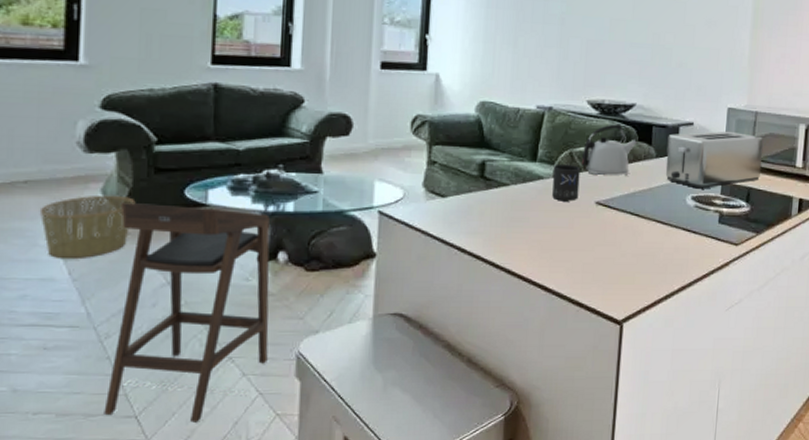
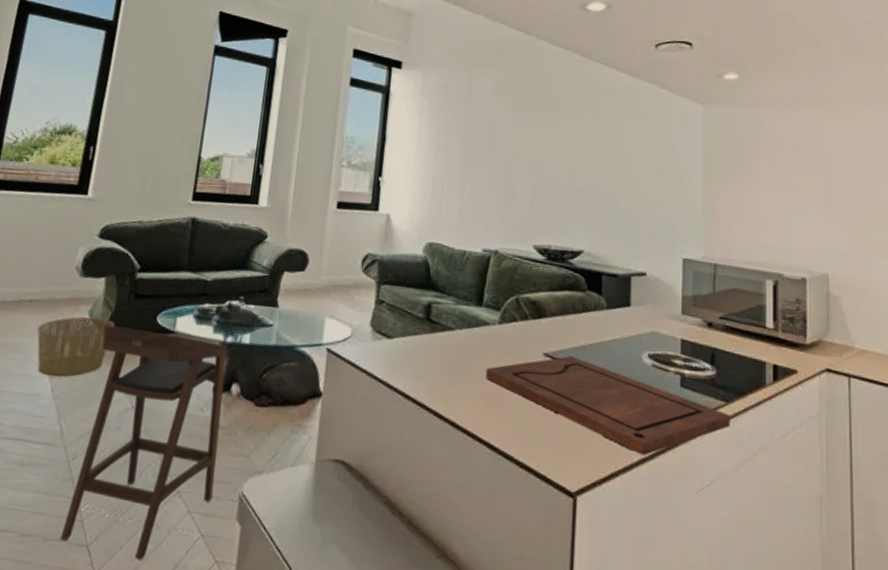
cutting board: none [540,203,760,284] -> present [486,356,730,456]
mug: present [552,163,581,202] -> none [498,310,527,351]
kettle: present [581,124,638,176] -> none [527,270,587,327]
toaster: present [665,131,764,189] -> none [617,283,726,347]

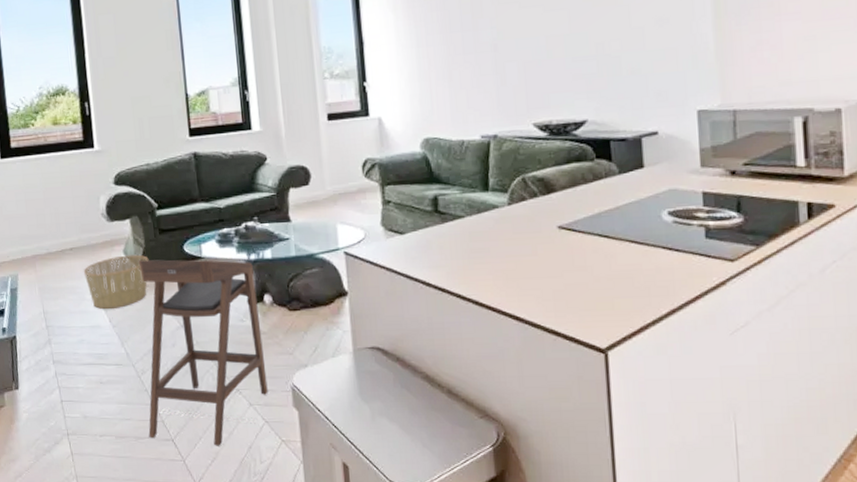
cutting board: present [486,356,730,456] -> none [502,225,763,307]

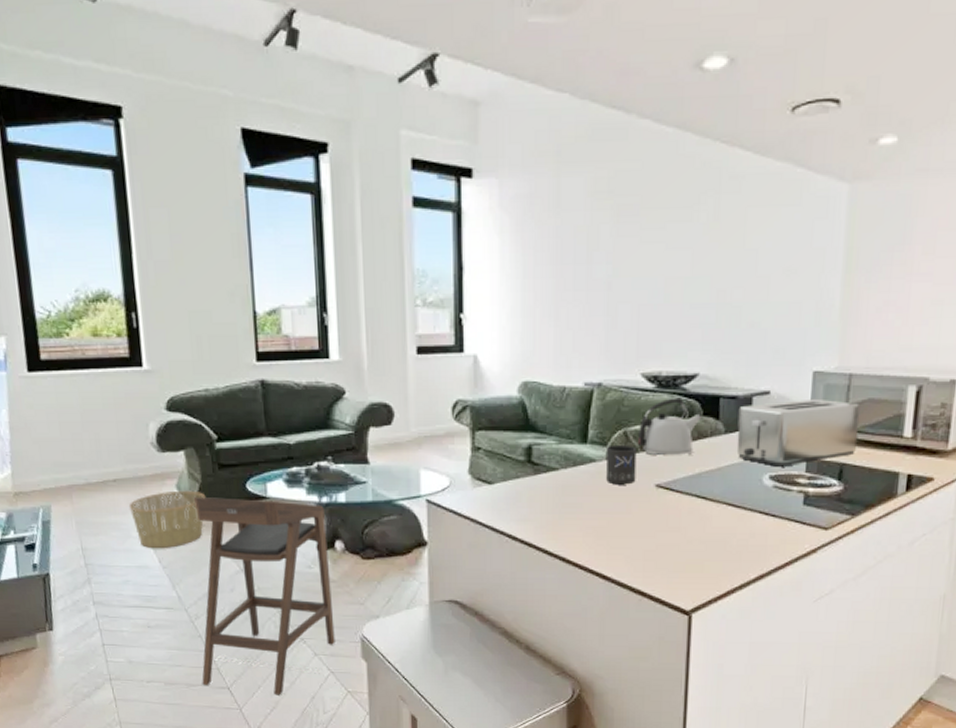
mug: none [508,190,538,229] -> present [606,444,637,485]
kettle: none [536,143,596,200] -> present [637,398,703,456]
toaster: none [629,135,752,203] -> present [736,398,861,467]

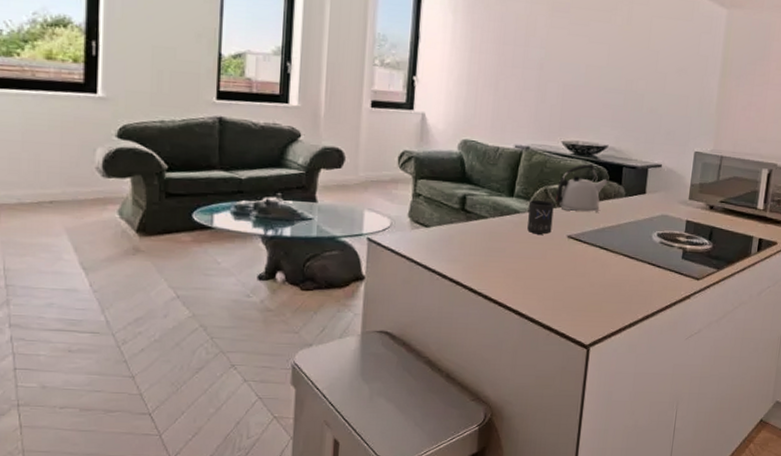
basket: present [128,490,206,548] -> none [63,216,149,272]
bar stool: present [193,496,335,695] -> none [121,222,269,421]
toaster: present [736,398,861,467] -> none [633,173,728,227]

